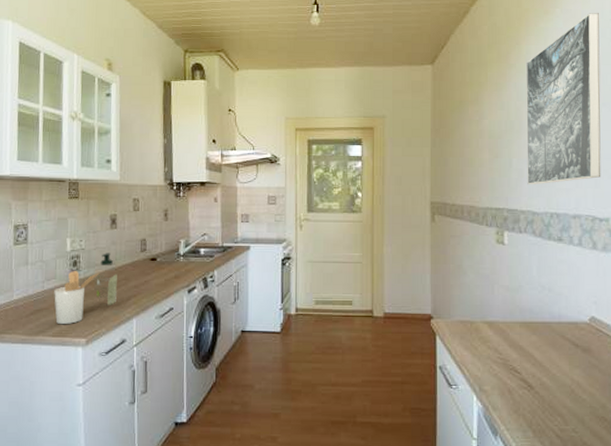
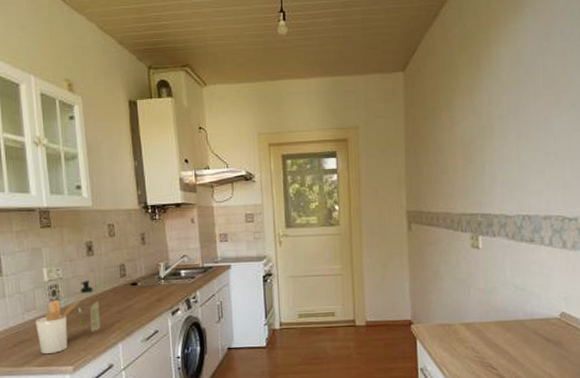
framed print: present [526,12,601,185] -> none [496,10,570,189]

